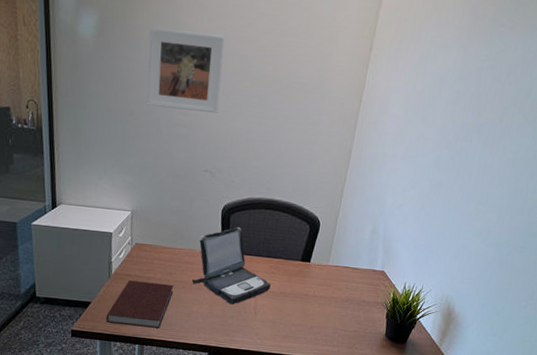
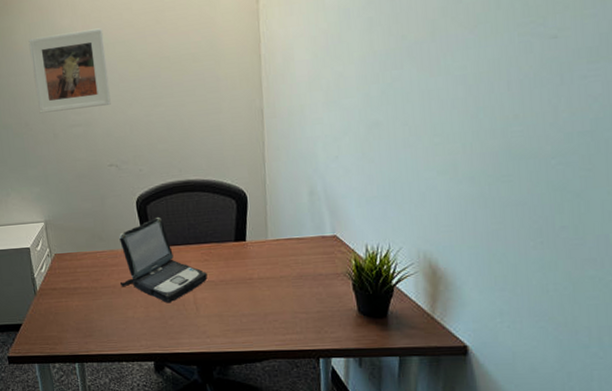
notebook: present [106,280,174,329] -> none [39,291,104,343]

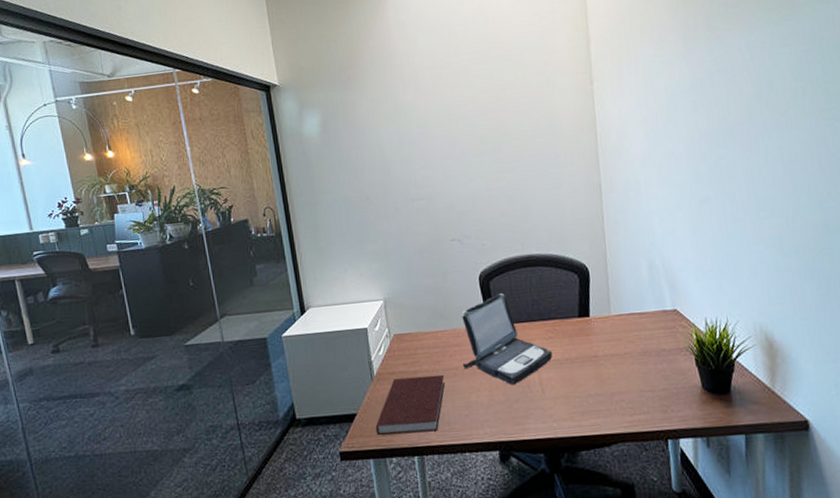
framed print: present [28,28,111,113] -> none [371,104,453,187]
notebook: none [39,291,104,343] -> present [375,374,446,435]

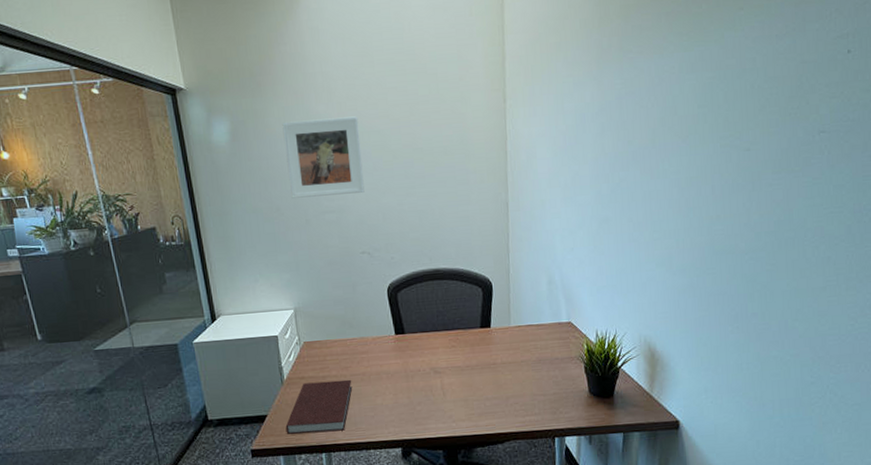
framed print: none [371,104,453,187] -> present [282,116,365,198]
laptop: present [462,293,553,385] -> none [370,305,454,390]

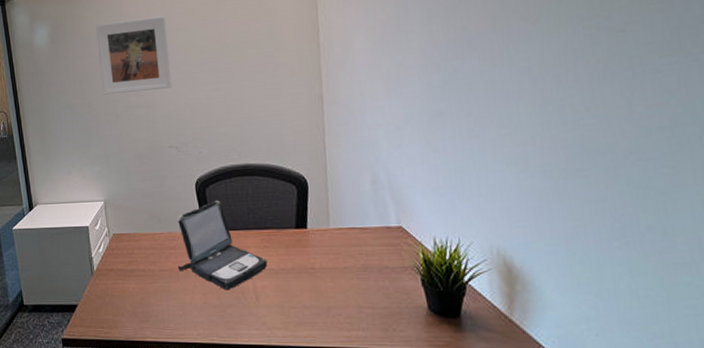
notebook: present [285,379,353,434] -> none [94,274,161,328]
laptop: none [370,305,454,390] -> present [178,201,268,290]

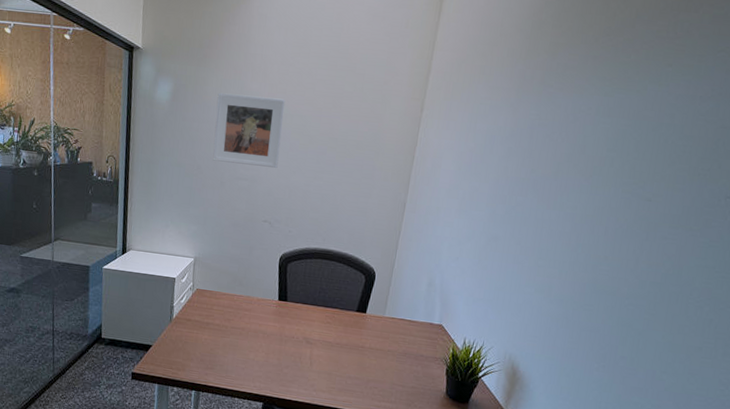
laptop: present [178,201,268,290] -> none [249,276,327,354]

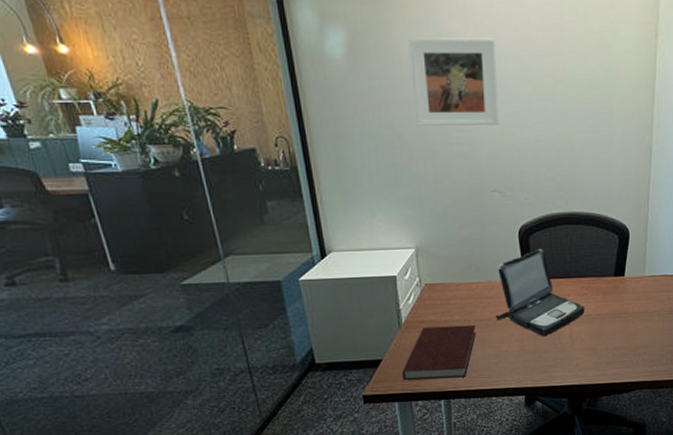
notebook: none [165,325,232,375] -> present [402,324,477,380]
laptop: none [249,276,327,354] -> present [496,249,585,337]

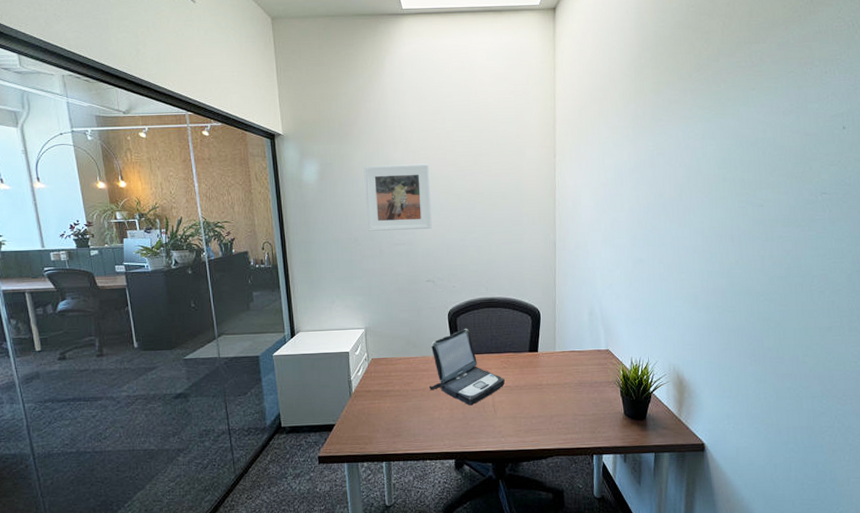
notebook: present [402,324,477,380] -> none [351,394,413,443]

